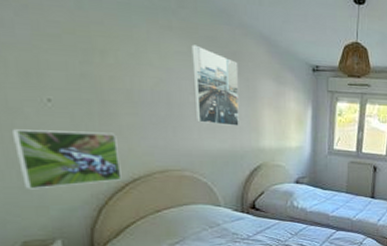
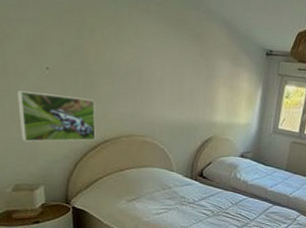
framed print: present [191,44,239,126] -> none [161,26,201,101]

